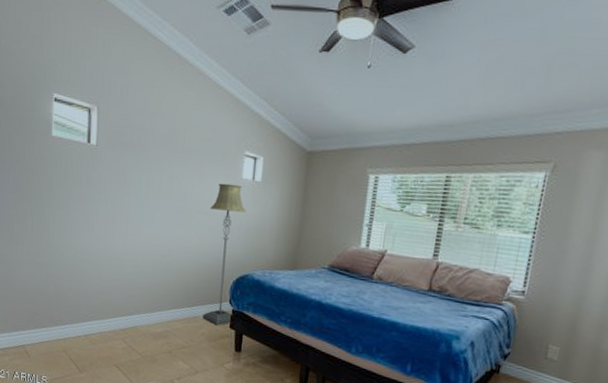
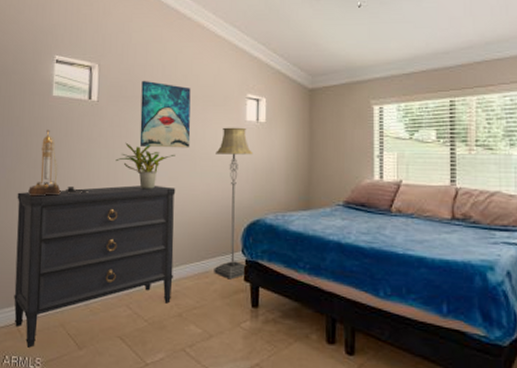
dresser: none [20,228,171,367] -> present [14,185,176,348]
table lamp: none [31,170,88,236] -> present [28,129,89,197]
potted plant: none [114,189,172,238] -> present [115,142,176,190]
wall art: none [137,127,189,201] -> present [139,80,191,148]

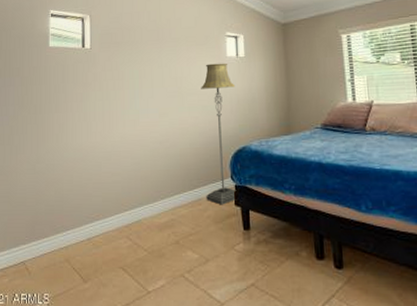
dresser: present [14,185,176,348] -> none [20,121,170,284]
table lamp: present [28,129,89,197] -> none [31,77,86,141]
potted plant: present [115,142,176,190] -> none [109,84,164,127]
wall art: present [139,80,191,148] -> none [130,26,177,88]

